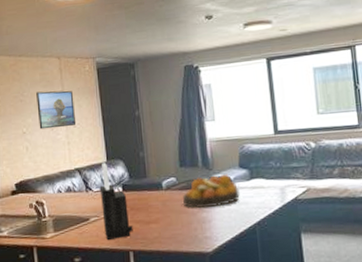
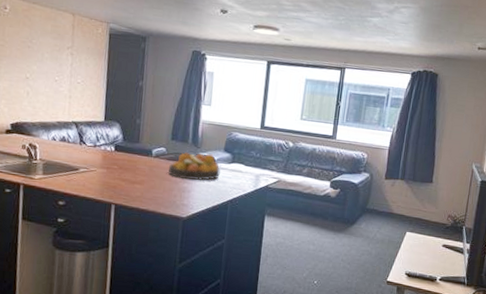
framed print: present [36,90,77,130] -> none [43,42,82,82]
knife block: present [99,162,133,241] -> none [91,121,119,192]

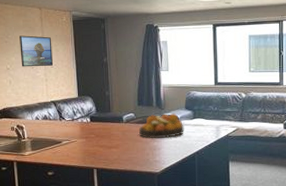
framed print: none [43,42,82,82] -> present [19,35,54,67]

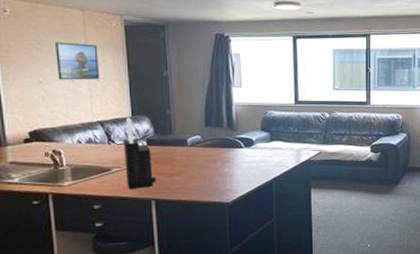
knife block: none [71,98,97,160] -> present [123,117,156,190]
fruit bowl: present [138,113,184,139] -> none [206,135,260,164]

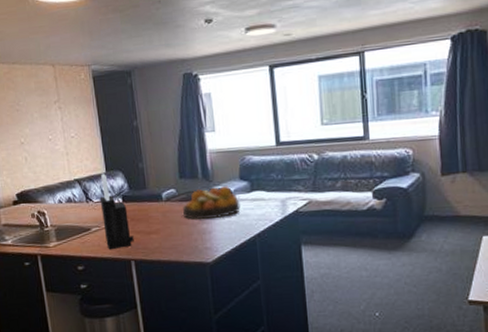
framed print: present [55,42,100,80] -> none [32,100,74,140]
fruit bowl: none [206,135,260,164] -> present [182,186,240,220]

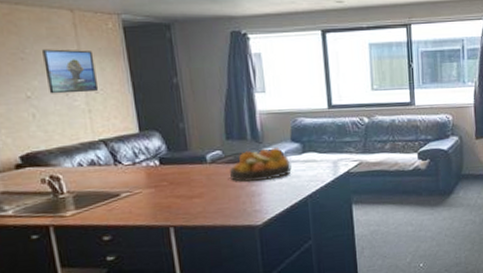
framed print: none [32,100,74,140] -> present [42,49,99,94]
knife block: present [99,173,134,250] -> none [131,134,173,217]

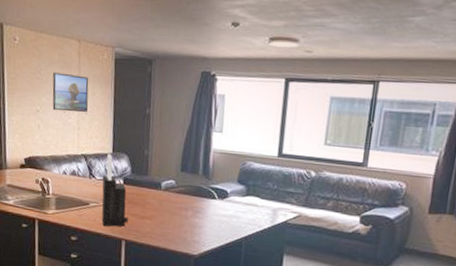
knife block: none [131,134,173,217] -> present [101,153,128,227]
fruit bowl: present [229,147,292,182] -> none [178,185,234,216]

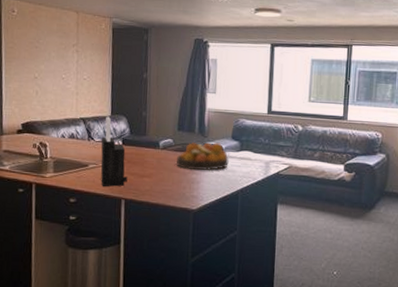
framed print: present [52,72,89,113] -> none [51,41,87,79]
fruit bowl: none [178,185,234,216] -> present [176,142,229,171]

